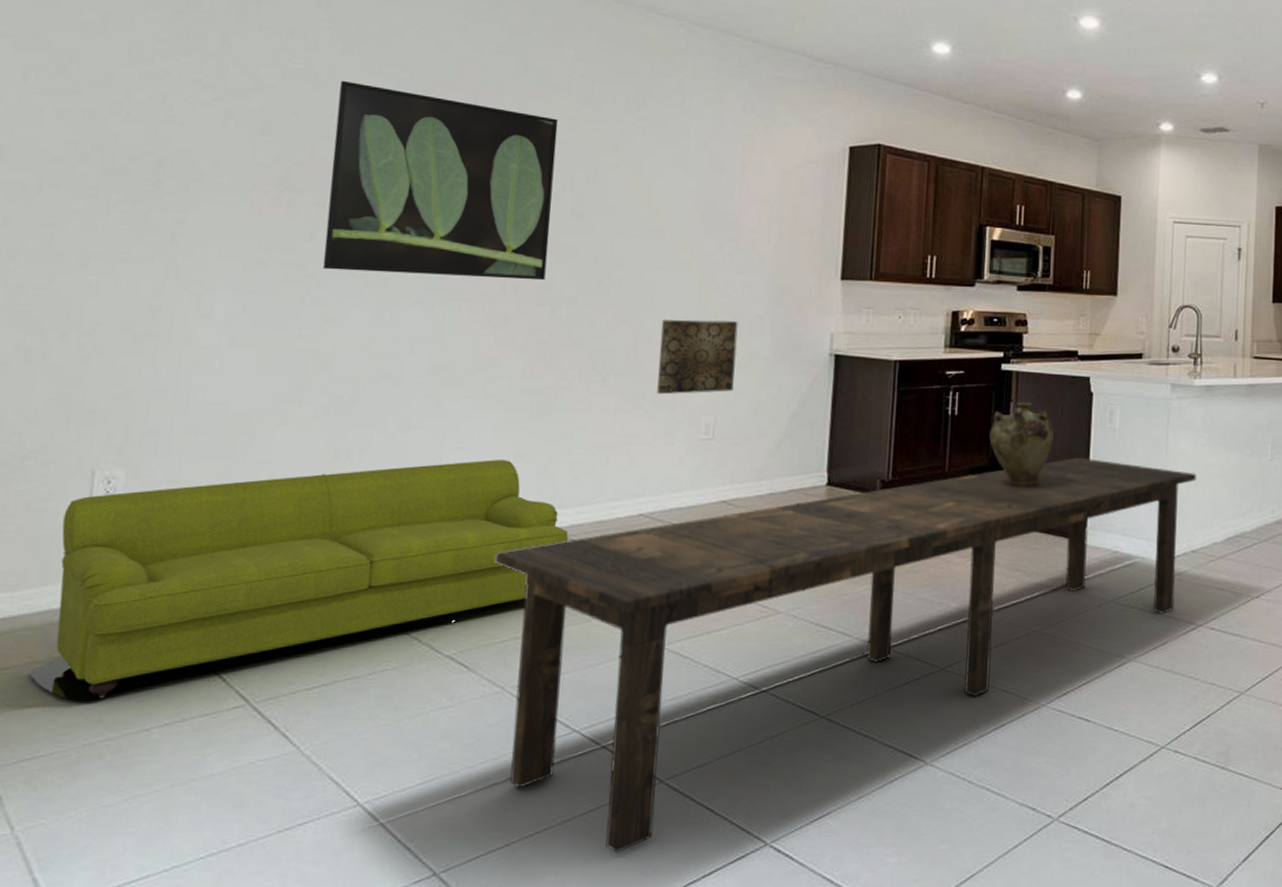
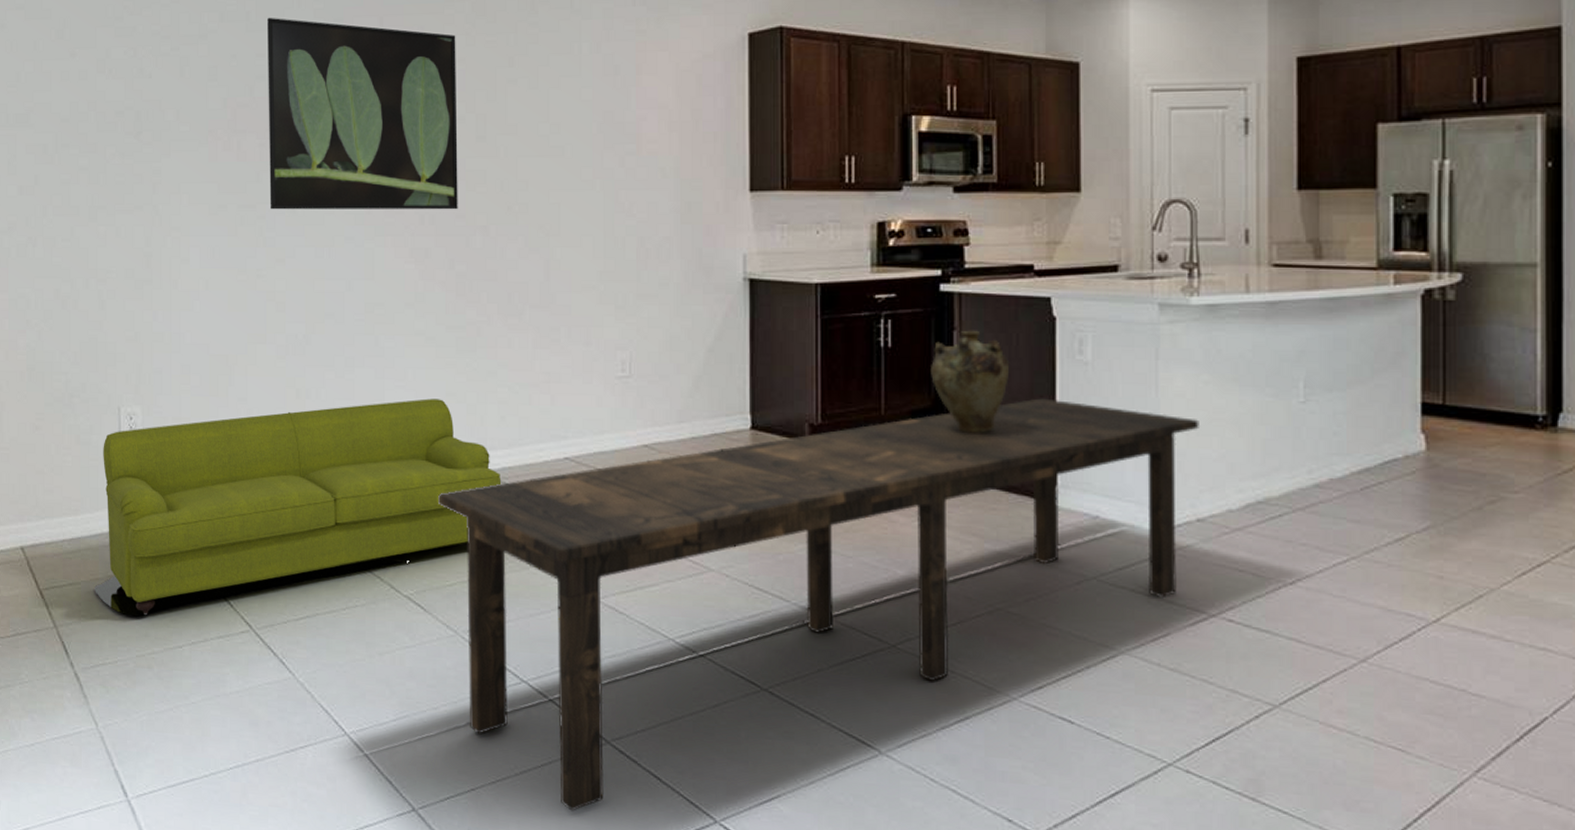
wall art: present [657,318,738,395] -> none [570,243,647,329]

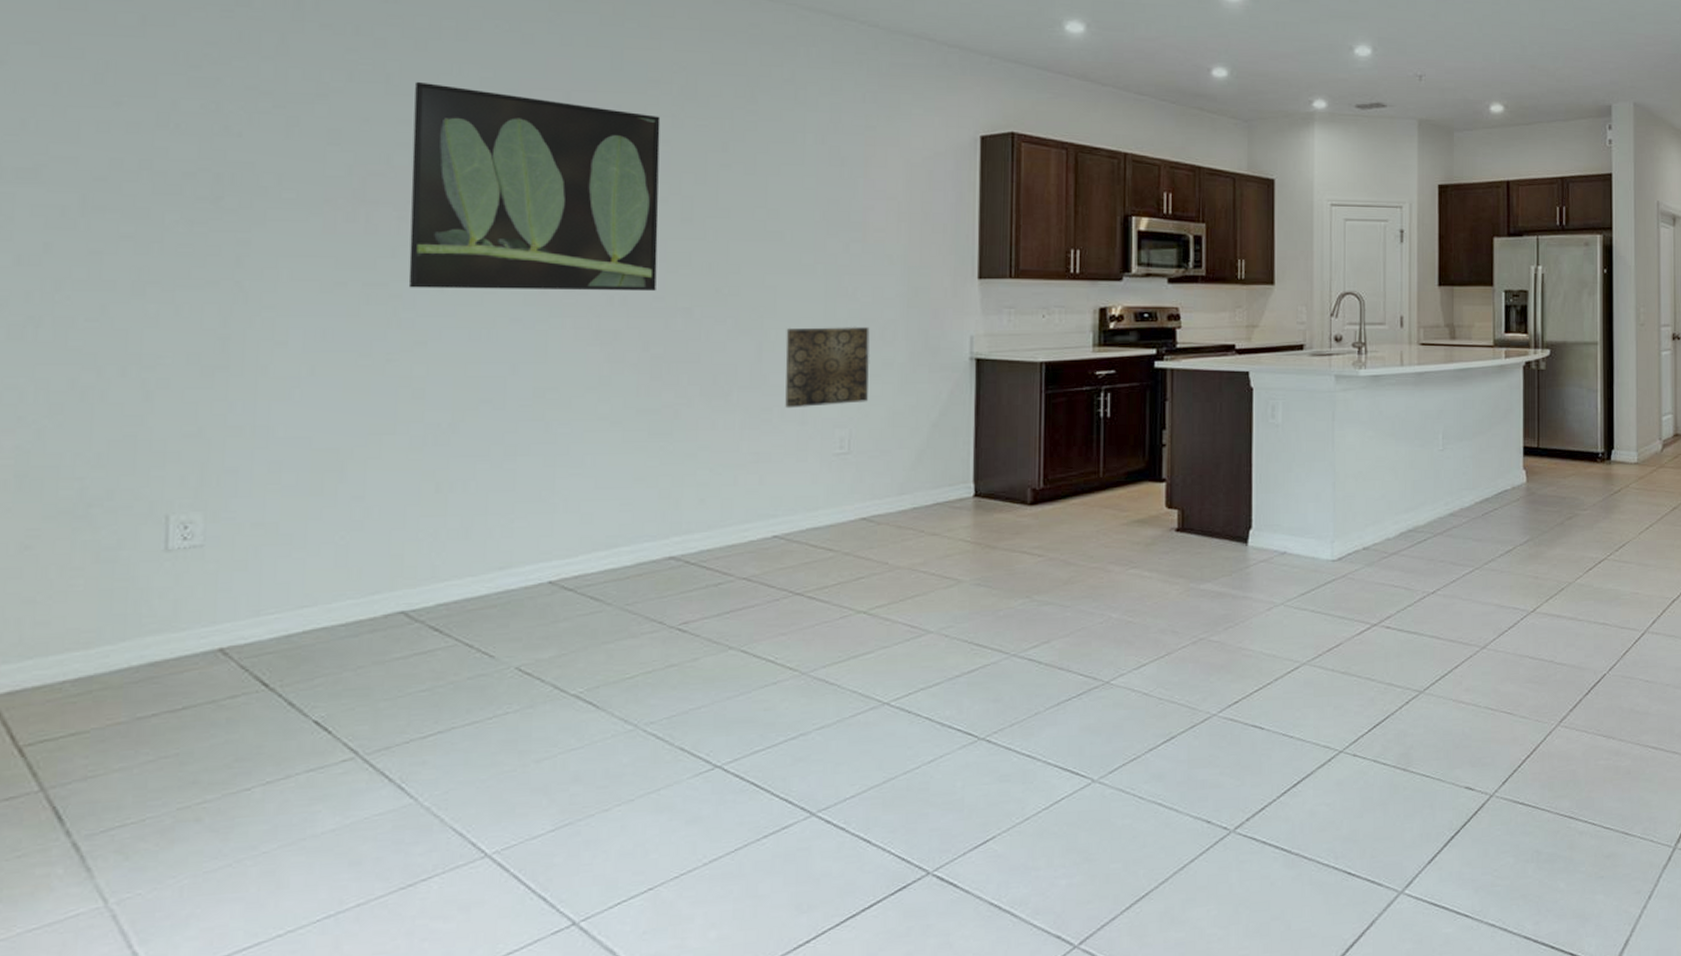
sofa: present [94,398,502,617] -> none [113,485,698,762]
dining table: present [438,398,1199,812] -> none [619,456,1365,891]
wall art: none [570,243,647,329] -> present [785,326,870,409]
vase: present [931,330,1010,433] -> none [1145,400,1214,489]

